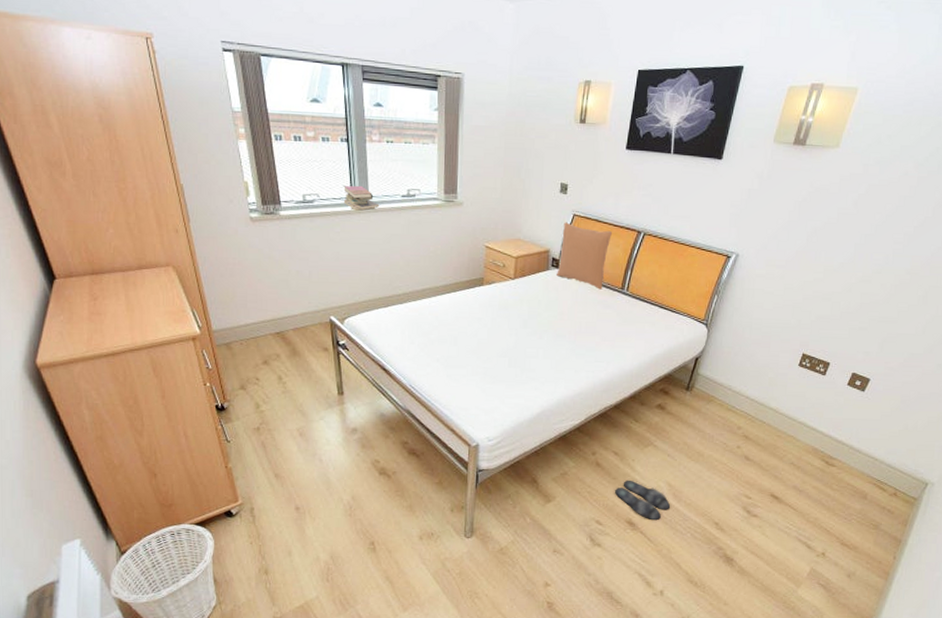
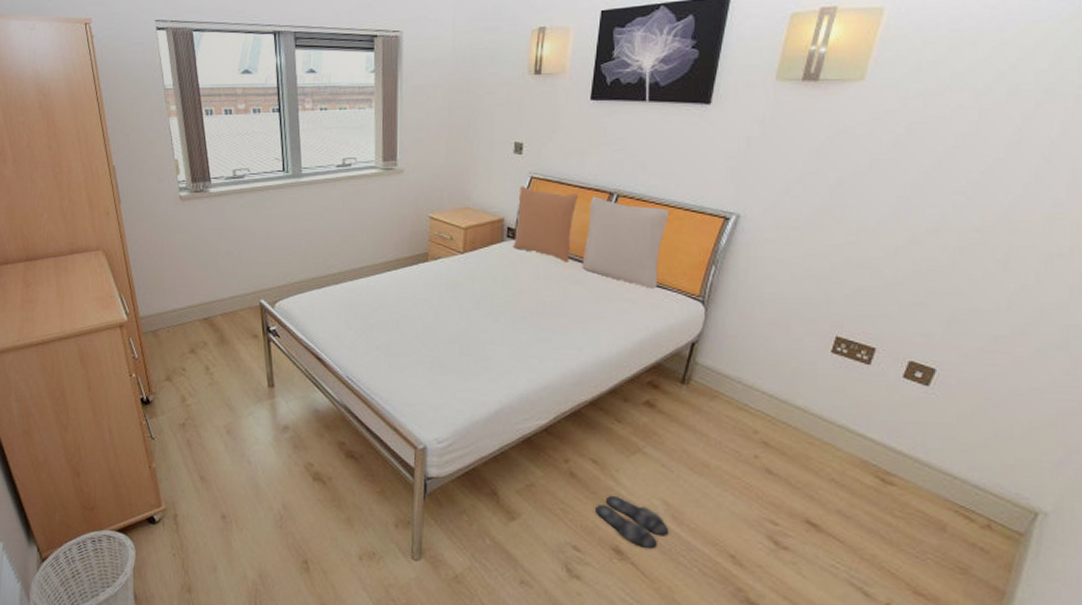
books: present [343,185,380,212] -> none [275,157,313,185]
pillow: none [613,233,685,313] -> present [582,196,670,289]

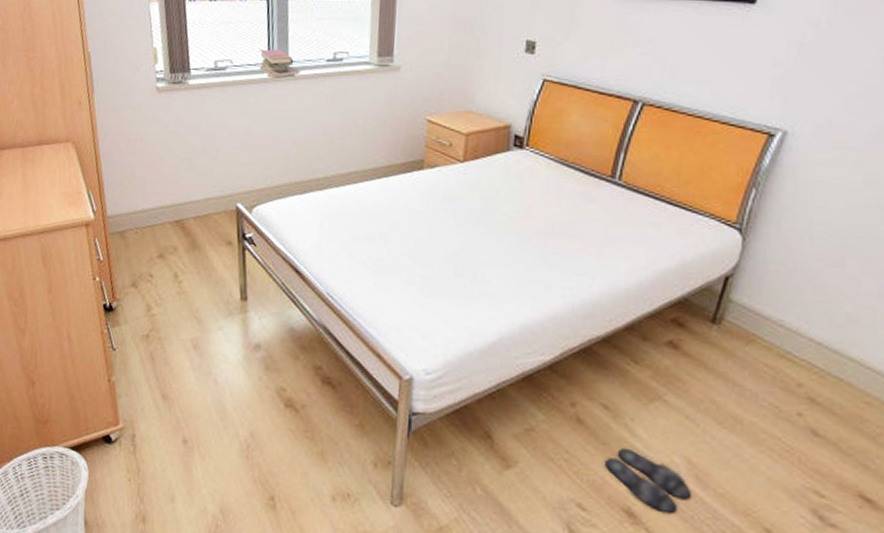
books: none [275,157,313,185] -> present [259,49,301,80]
pillow: present [513,186,578,263] -> none [520,89,597,178]
pillow: present [582,196,670,289] -> none [598,103,704,212]

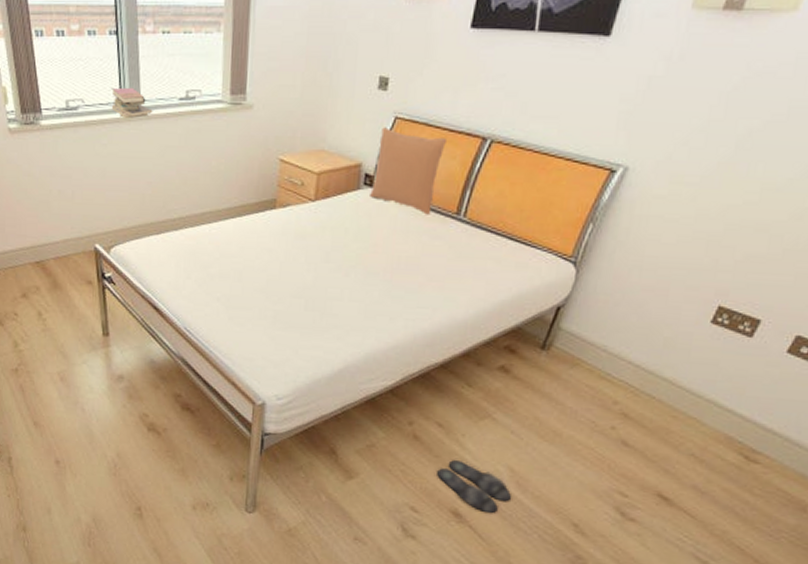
pillow: none [520,89,597,178] -> present [370,127,446,215]

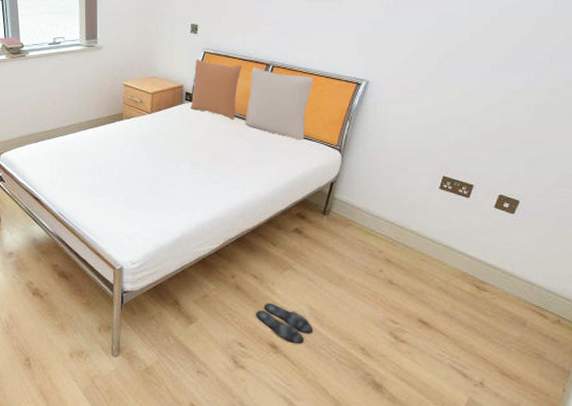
pillow: none [444,141,549,247] -> present [245,67,314,140]

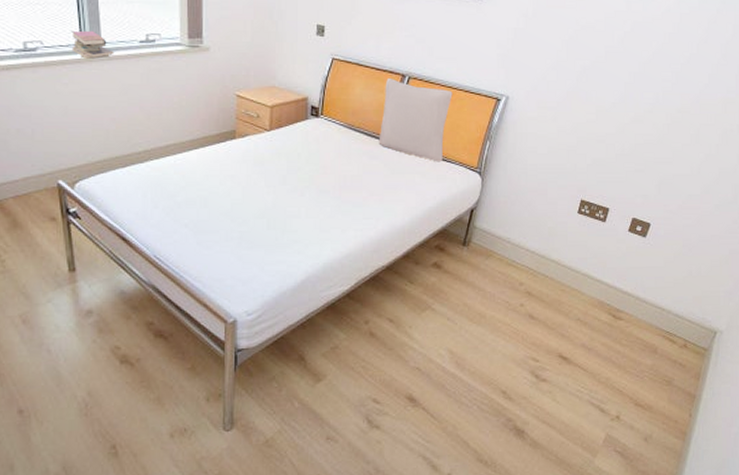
pillow: present [190,59,241,120] -> none [317,67,374,139]
slippers: present [255,302,312,343] -> none [391,349,453,393]

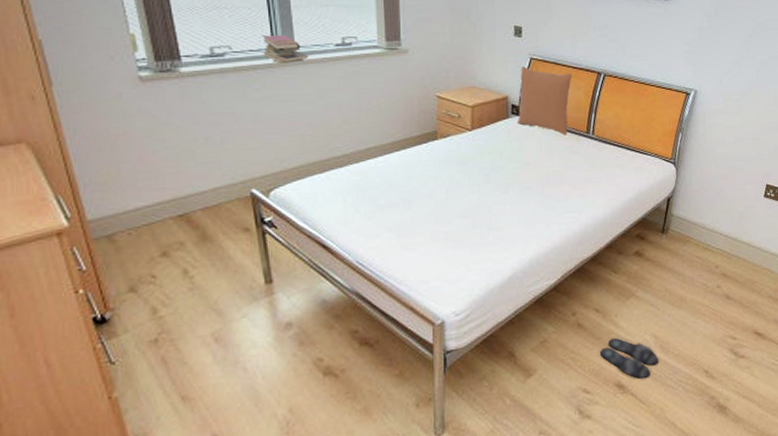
pillow: none [317,67,374,139] -> present [518,66,572,135]
pillow: present [378,77,453,162] -> none [578,75,646,155]
slippers: none [391,349,453,393] -> present [599,337,658,379]

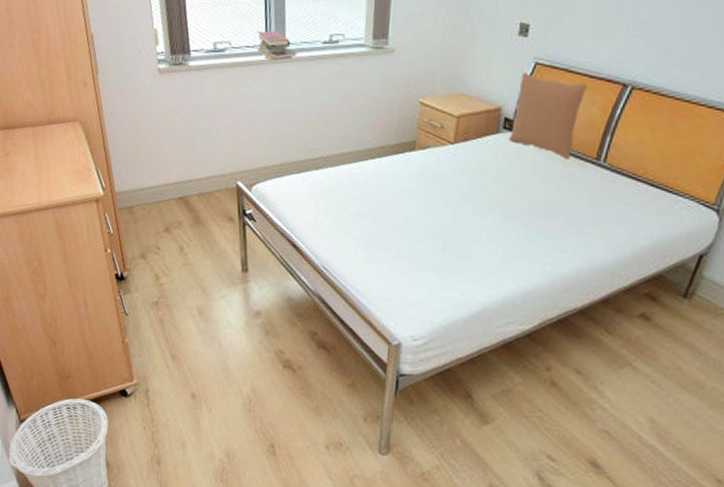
slippers: present [599,337,658,379] -> none [573,407,652,465]

